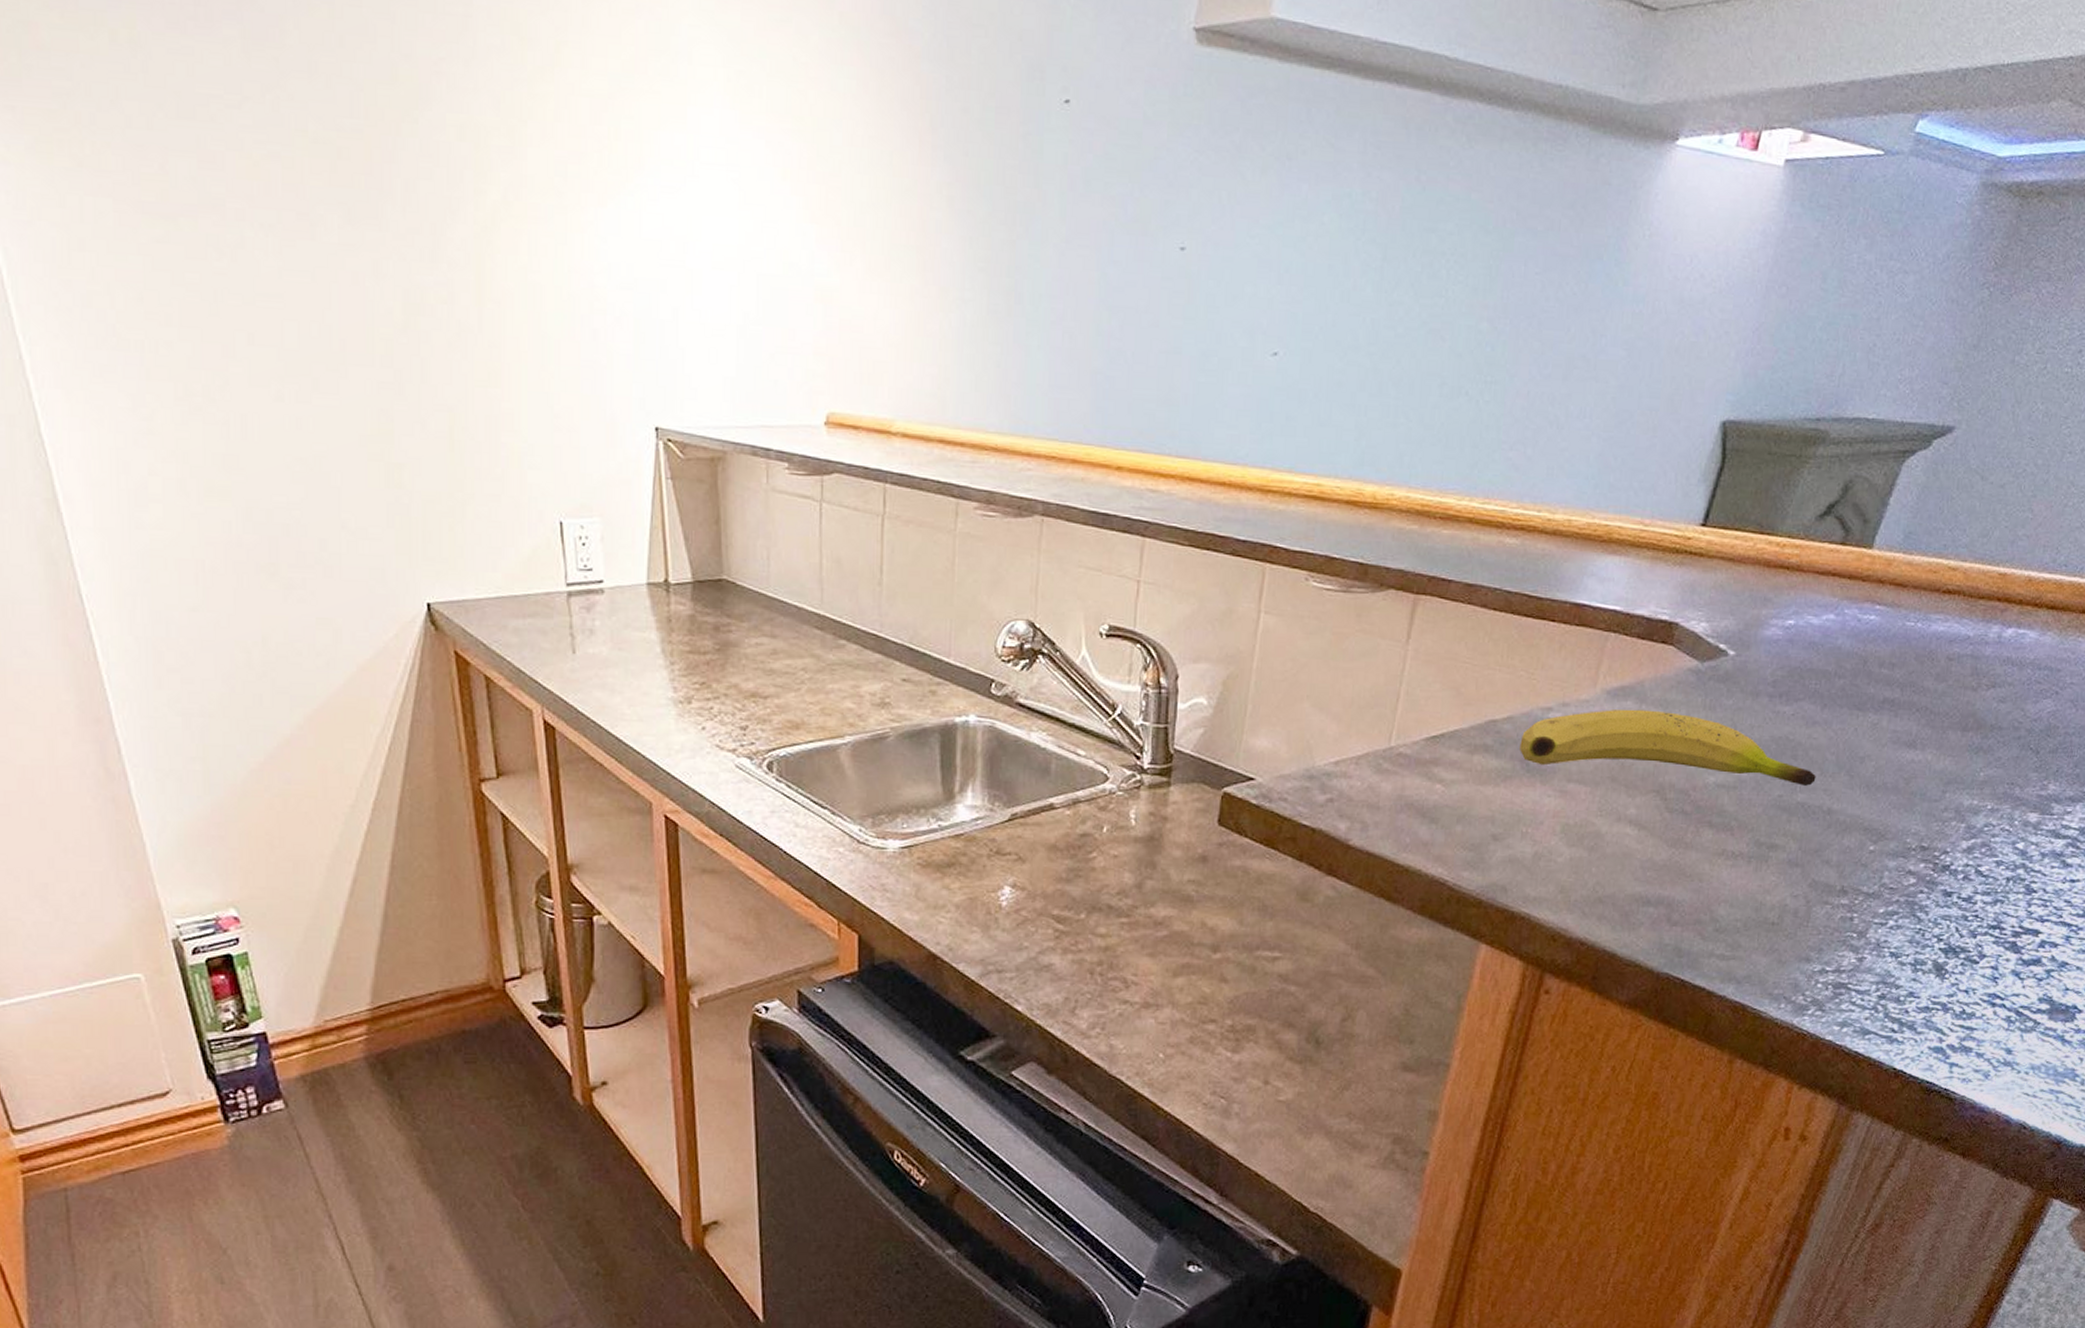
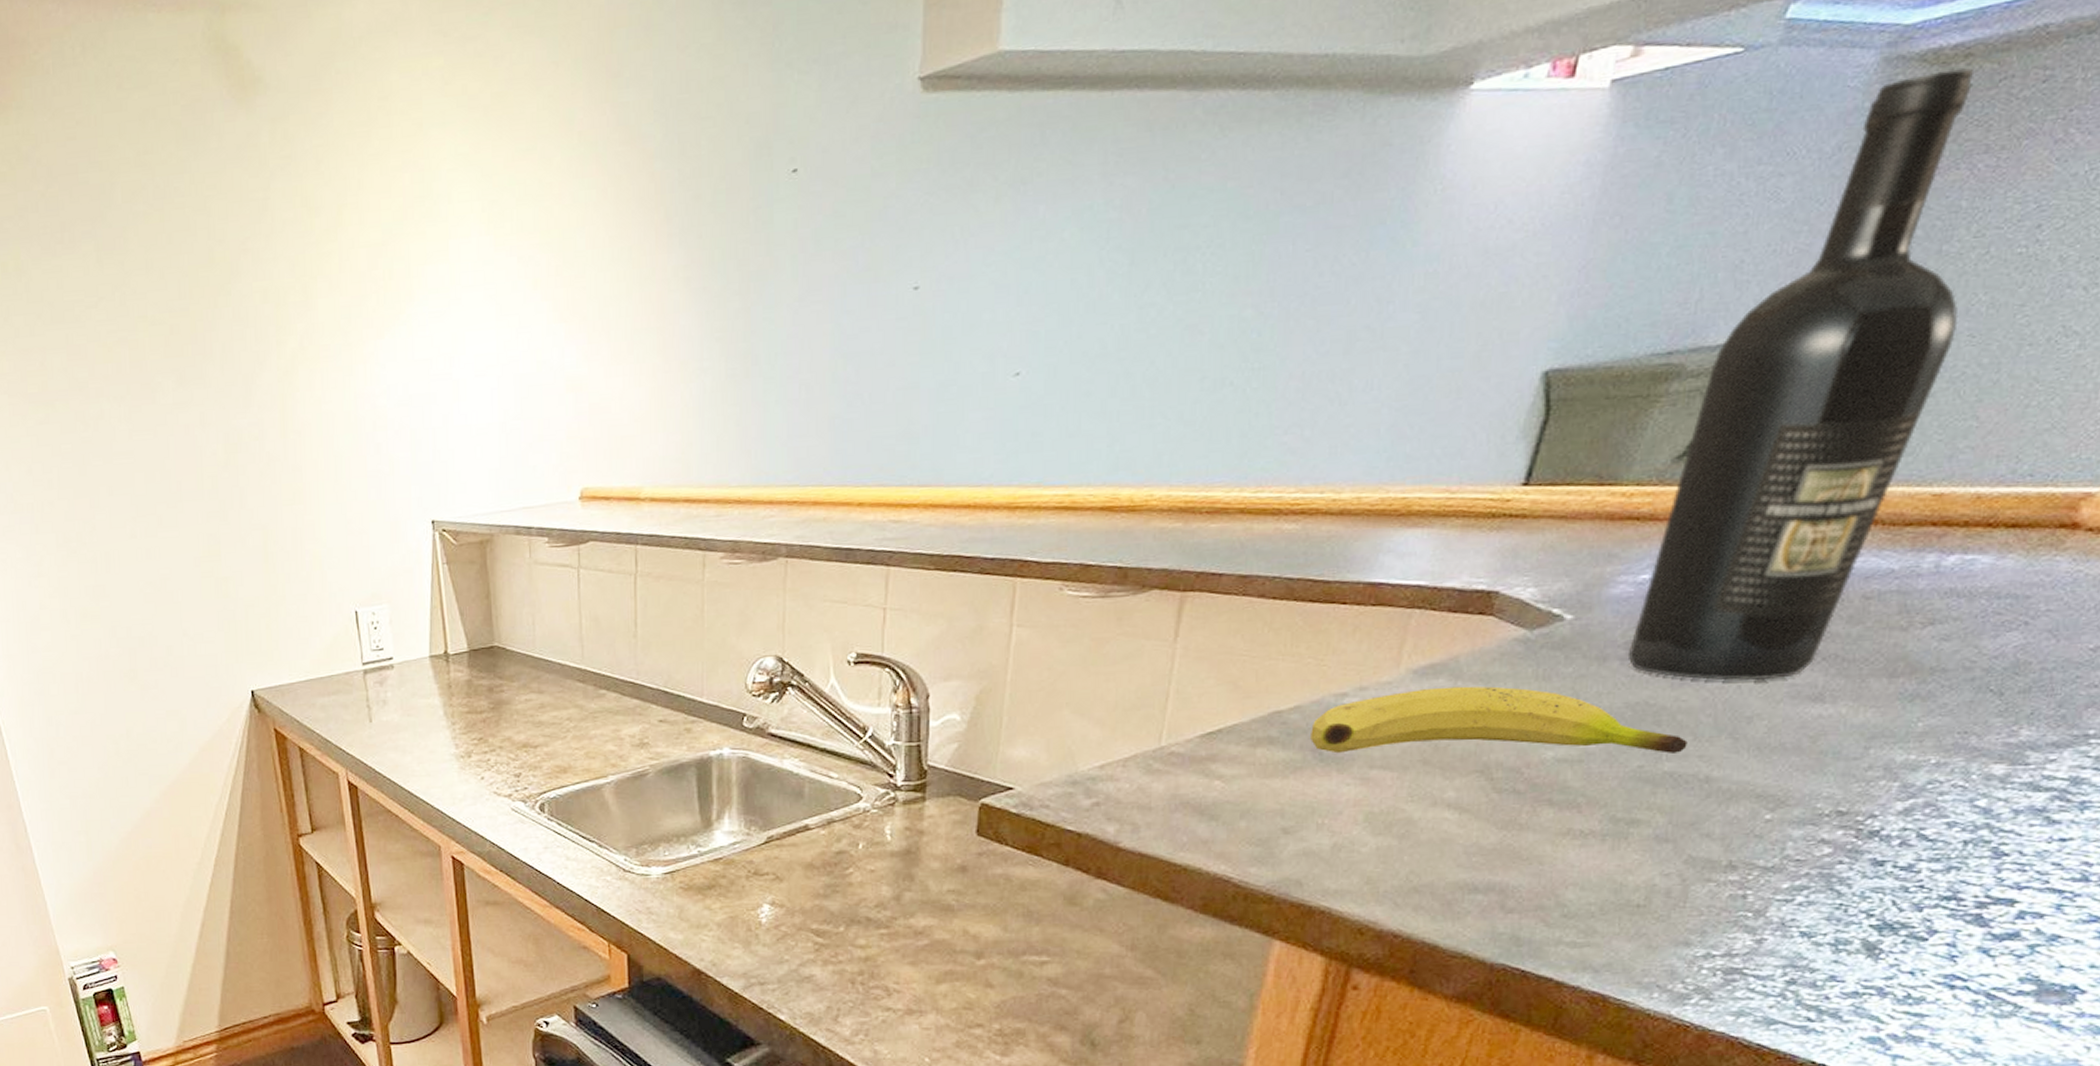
wine bottle: none [1775,203,2044,726] -> present [1627,68,1975,681]

